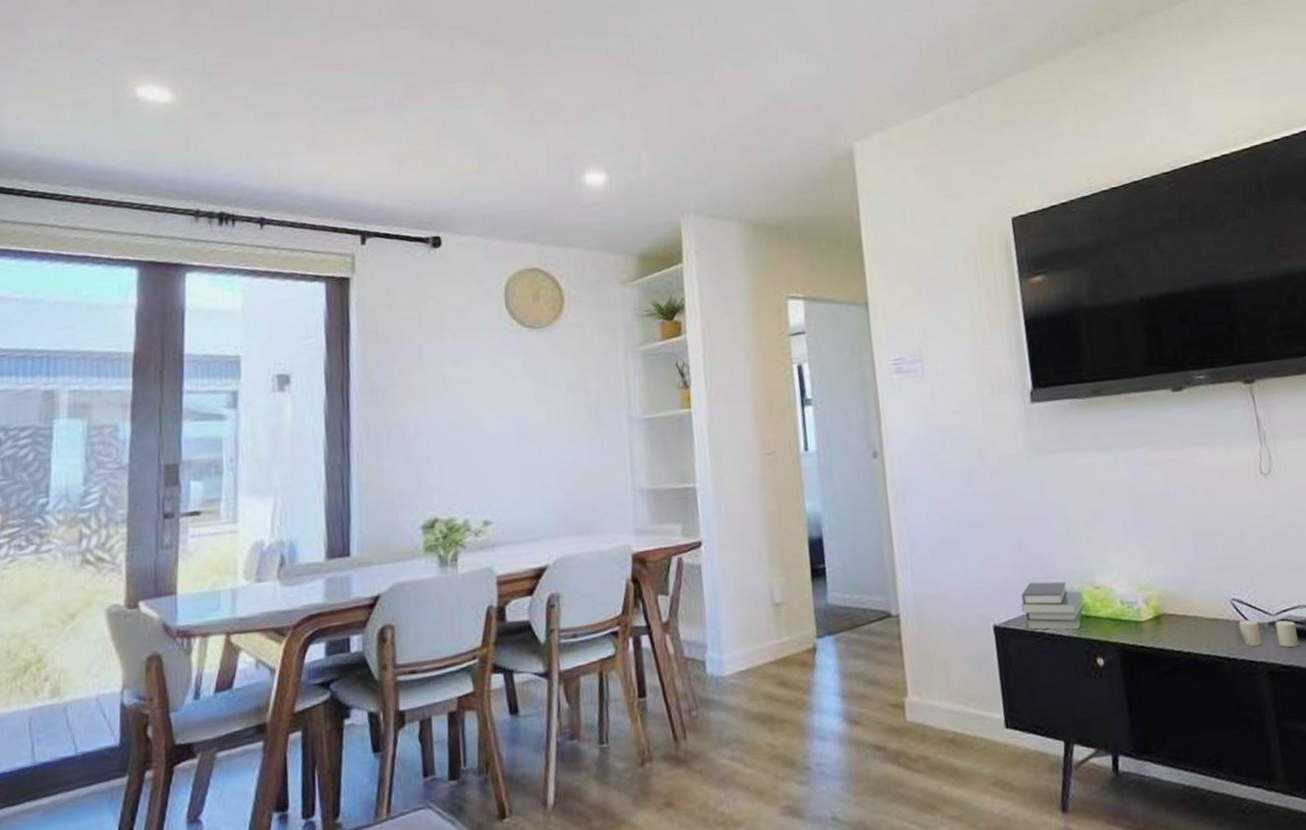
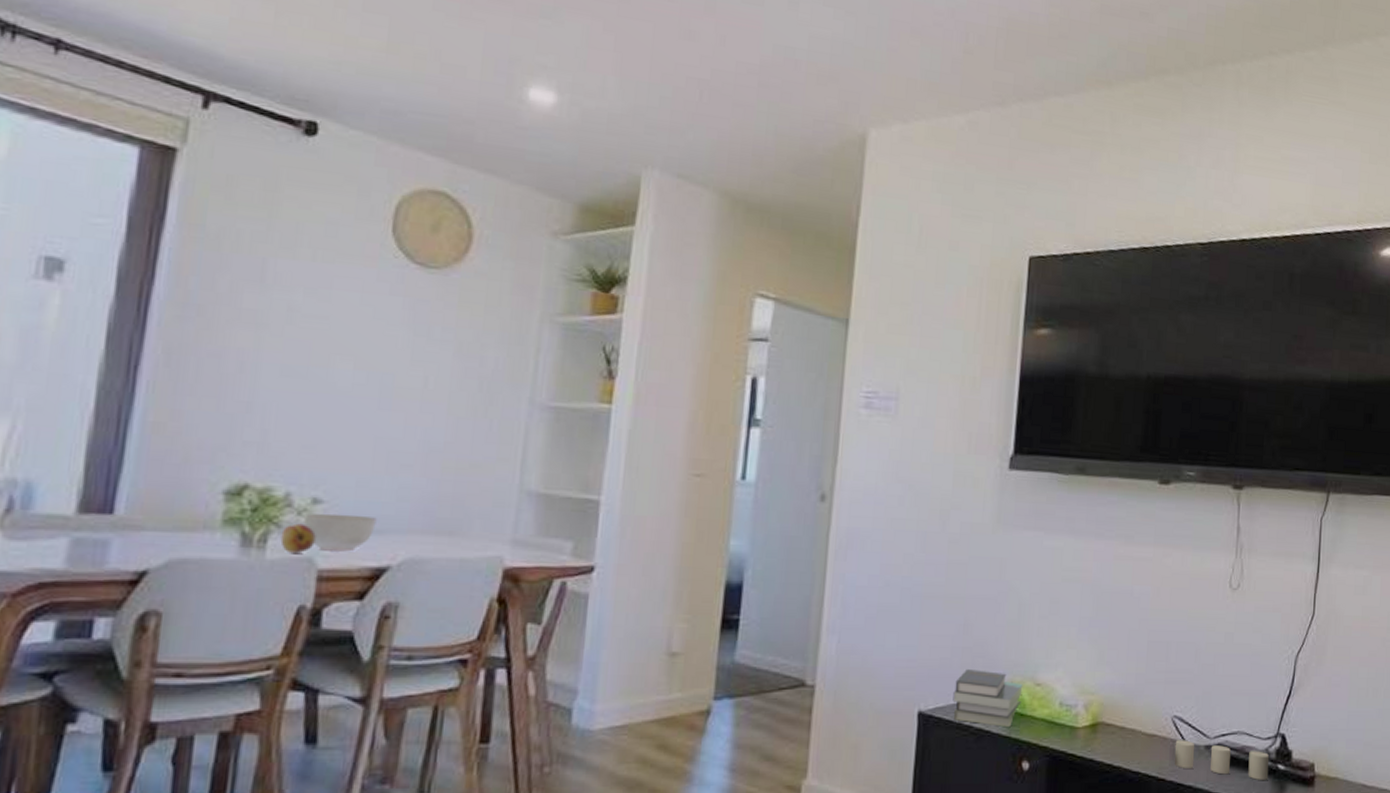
fruit: none [466,542,491,566] -> present [280,523,316,553]
bowl: none [481,529,532,561] -> present [304,513,377,552]

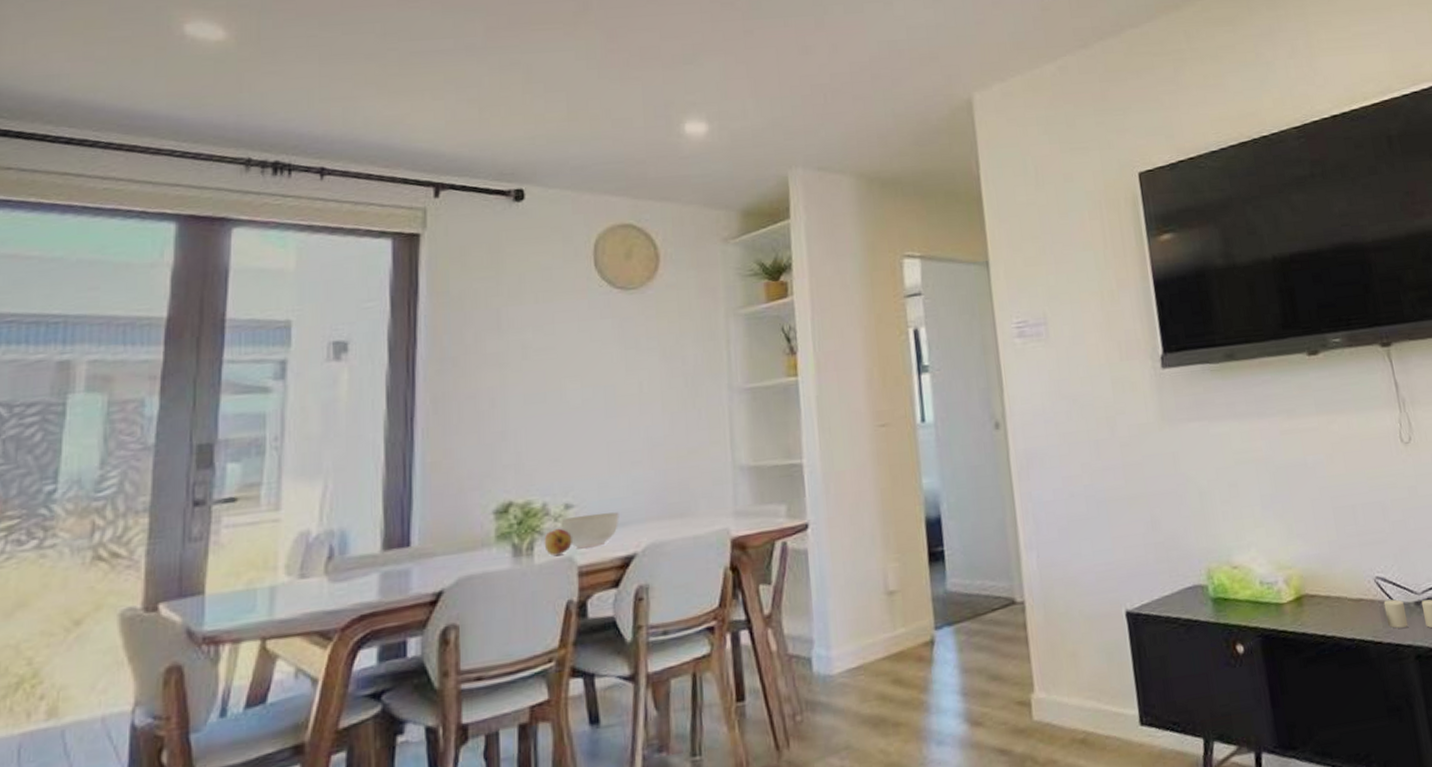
books: present [953,669,1024,727] -> none [1155,561,1223,615]

